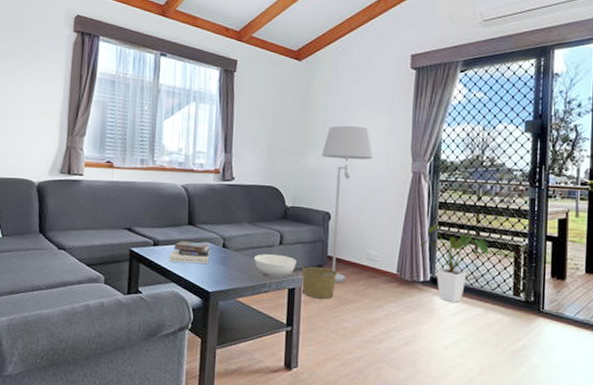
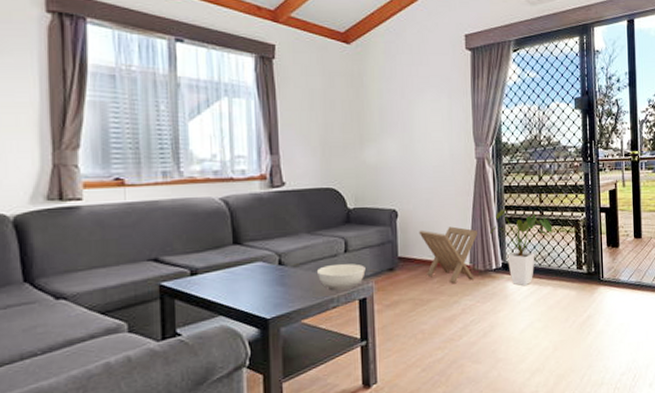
books: present [169,240,211,265] -> none [213,263,265,292]
basket: present [301,266,338,299] -> none [371,270,410,305]
floor lamp: present [321,125,373,283] -> none [381,113,436,285]
magazine rack: none [349,233,409,289] -> present [419,226,479,284]

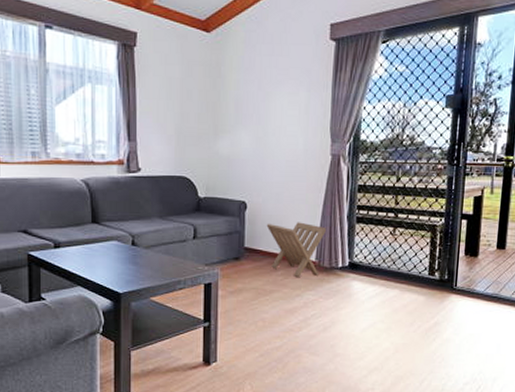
bowl: present [316,263,366,291] -> none [166,248,212,274]
house plant: present [489,210,553,286] -> none [338,209,407,287]

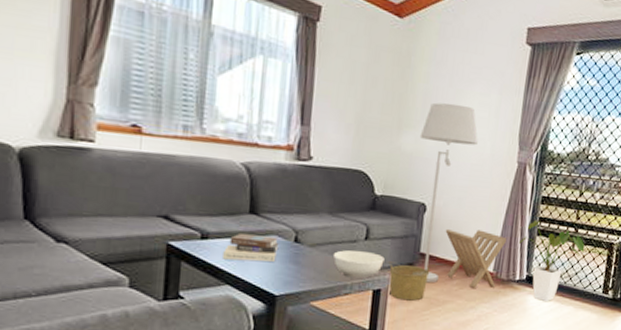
books: none [73,240,119,265] -> present [223,232,279,263]
bowl: none [166,248,212,274] -> present [332,250,385,279]
basket: none [217,260,255,292] -> present [389,264,430,301]
floor lamp: none [235,105,290,275] -> present [414,102,478,283]
house plant: none [338,209,407,287] -> present [518,221,585,302]

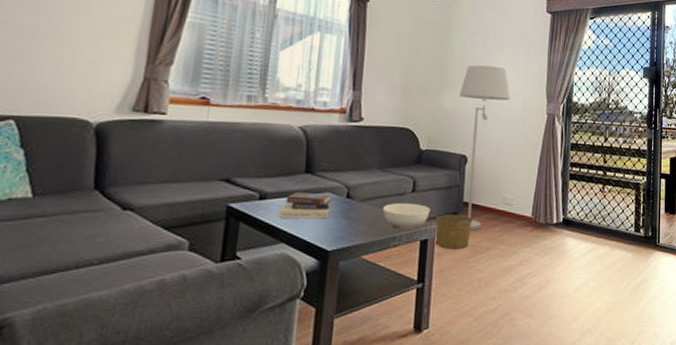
magazine rack: present [445,228,508,289] -> none [485,177,543,234]
house plant: present [518,221,585,302] -> none [553,166,614,244]

